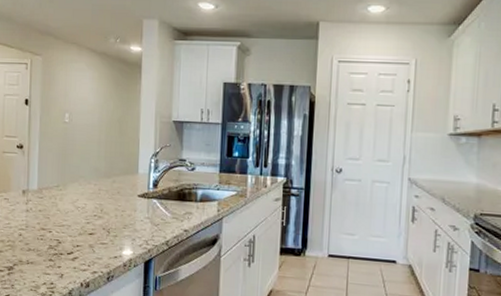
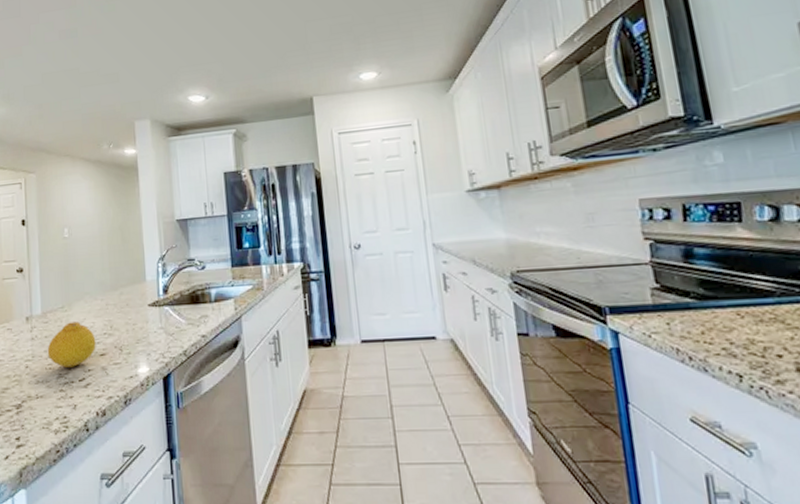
fruit: none [40,200,86,241] -> present [47,321,96,368]

